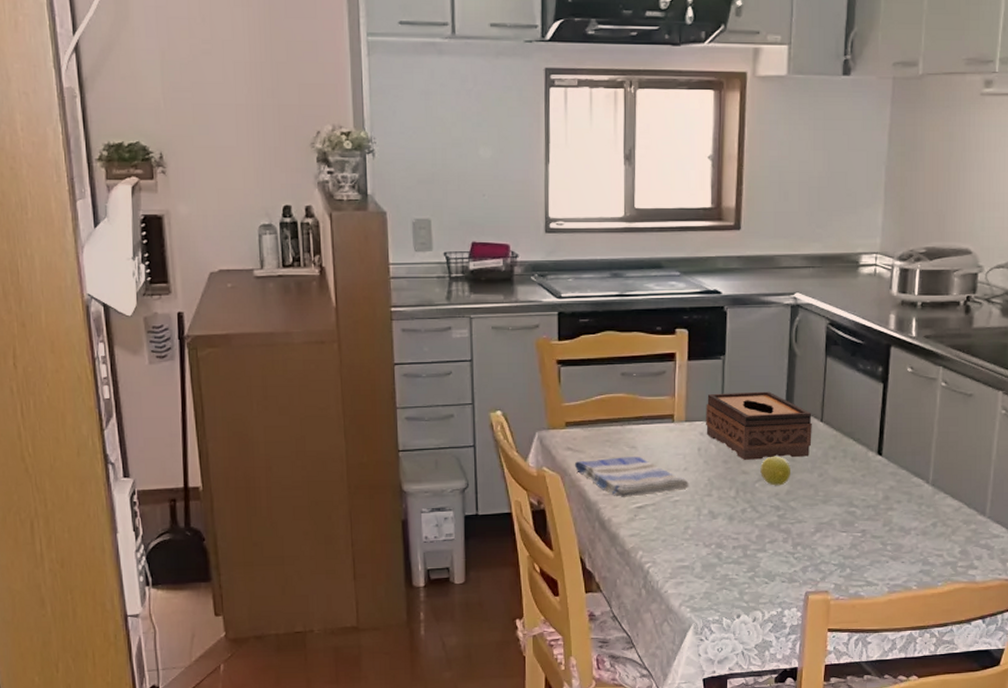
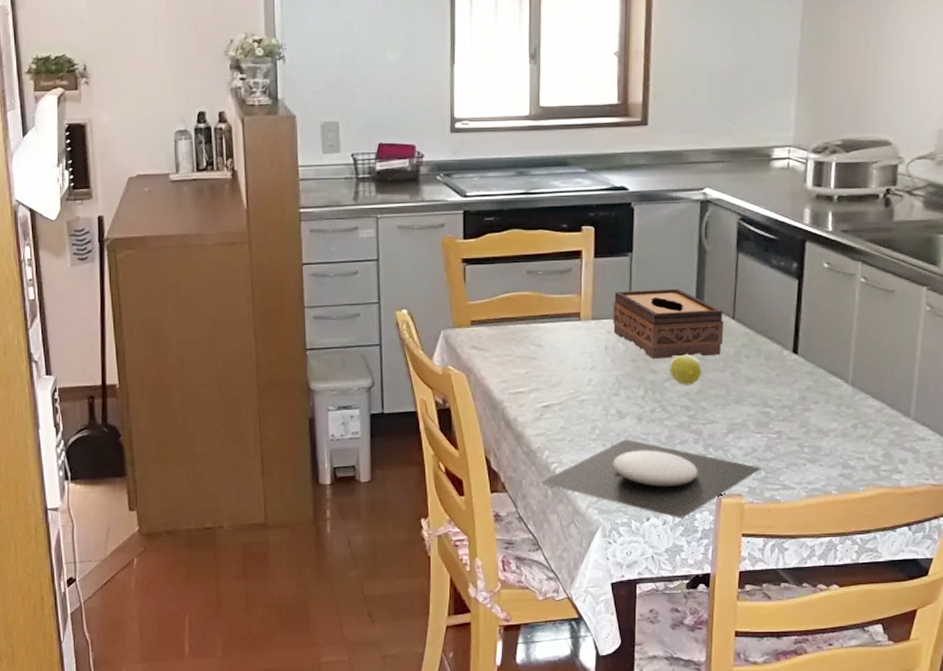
dish towel: present [574,457,689,498] -> none [479,355,596,397]
plate: none [634,539,847,616] -> present [540,439,761,519]

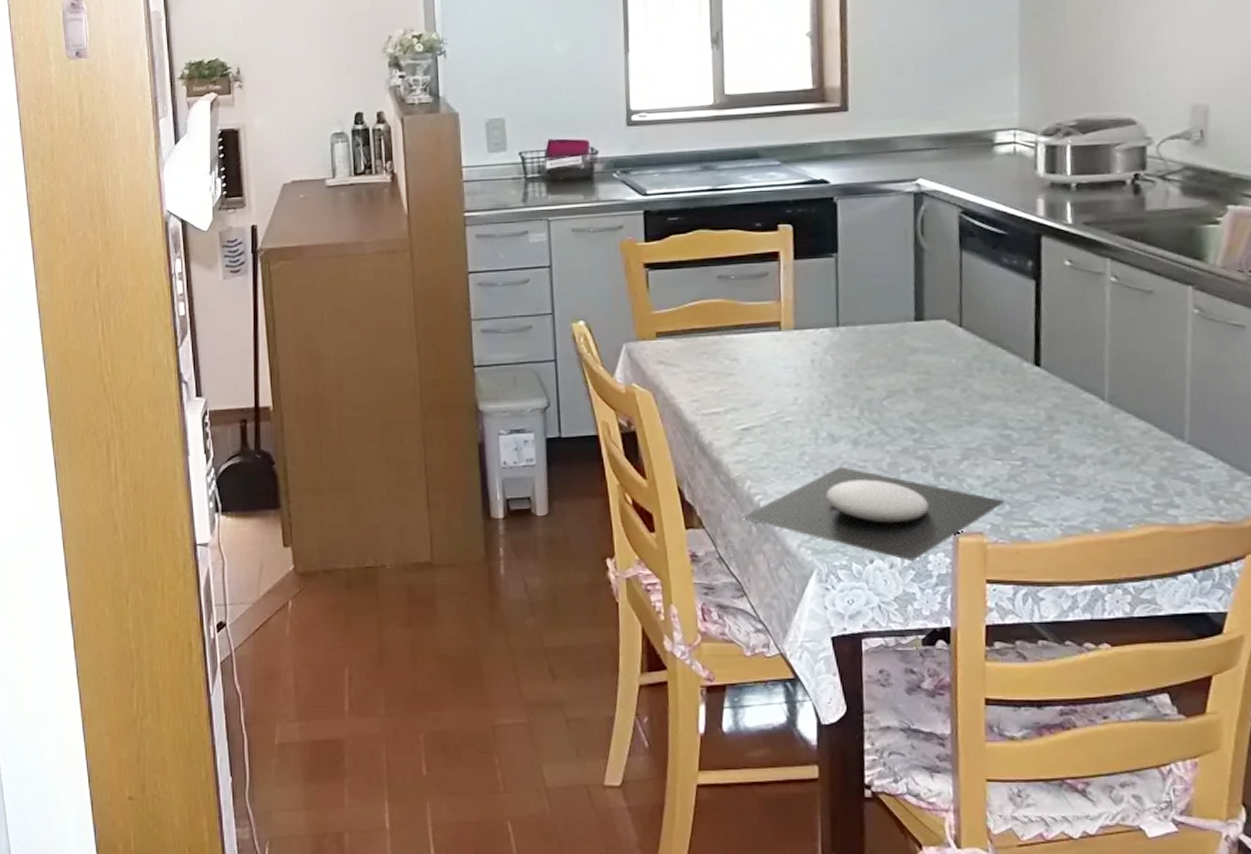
tissue box: present [612,288,723,359] -> none [818,293,950,373]
fruit: present [670,355,701,385] -> none [888,369,926,404]

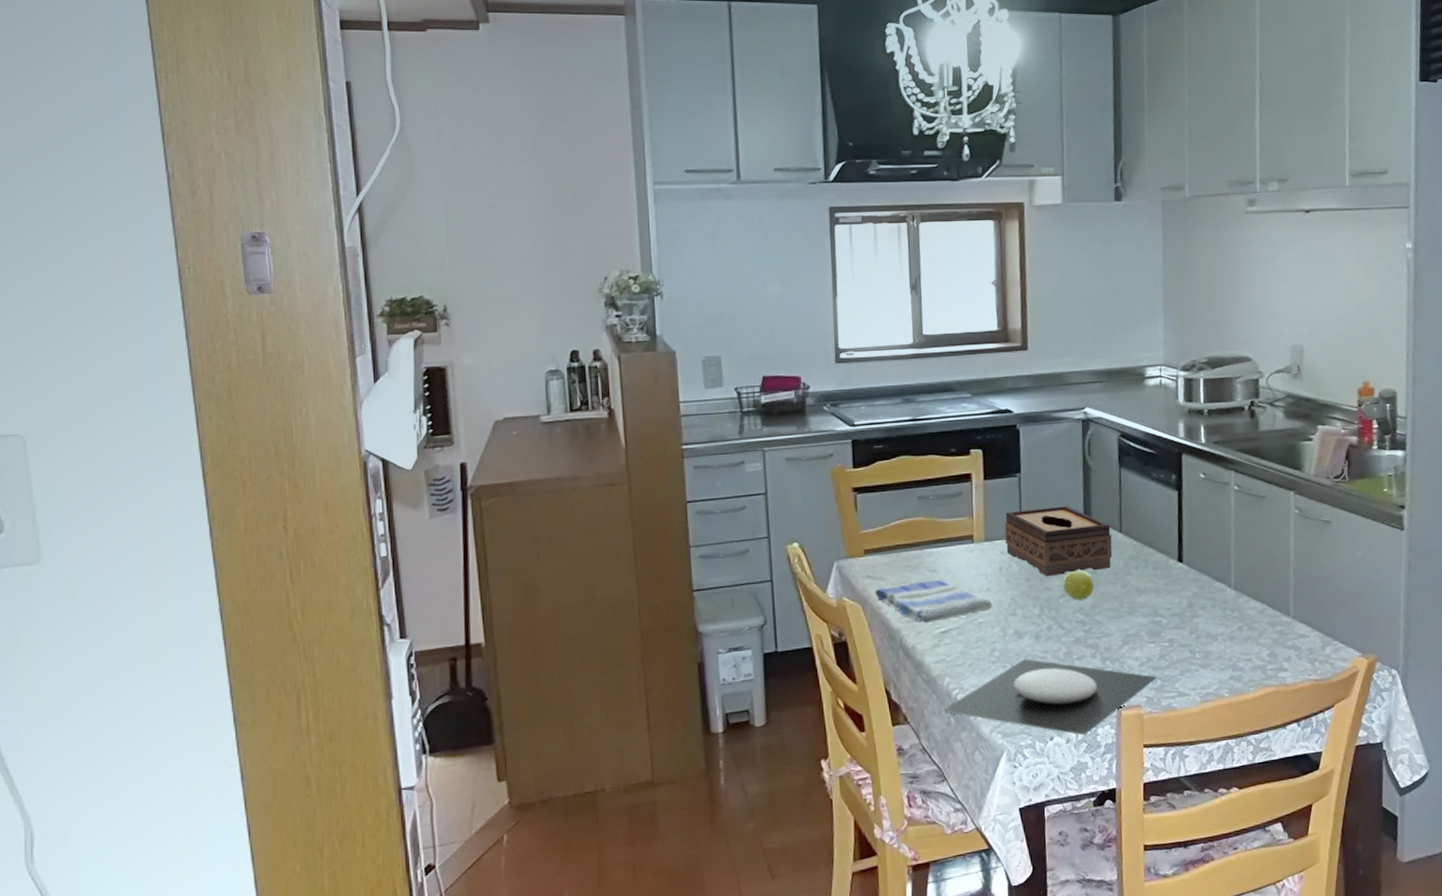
dish towel: none [667,370,803,419] -> present [875,580,993,624]
tissue box: none [818,293,950,373] -> present [1005,506,1113,576]
fruit: none [888,369,926,404] -> present [1063,571,1094,601]

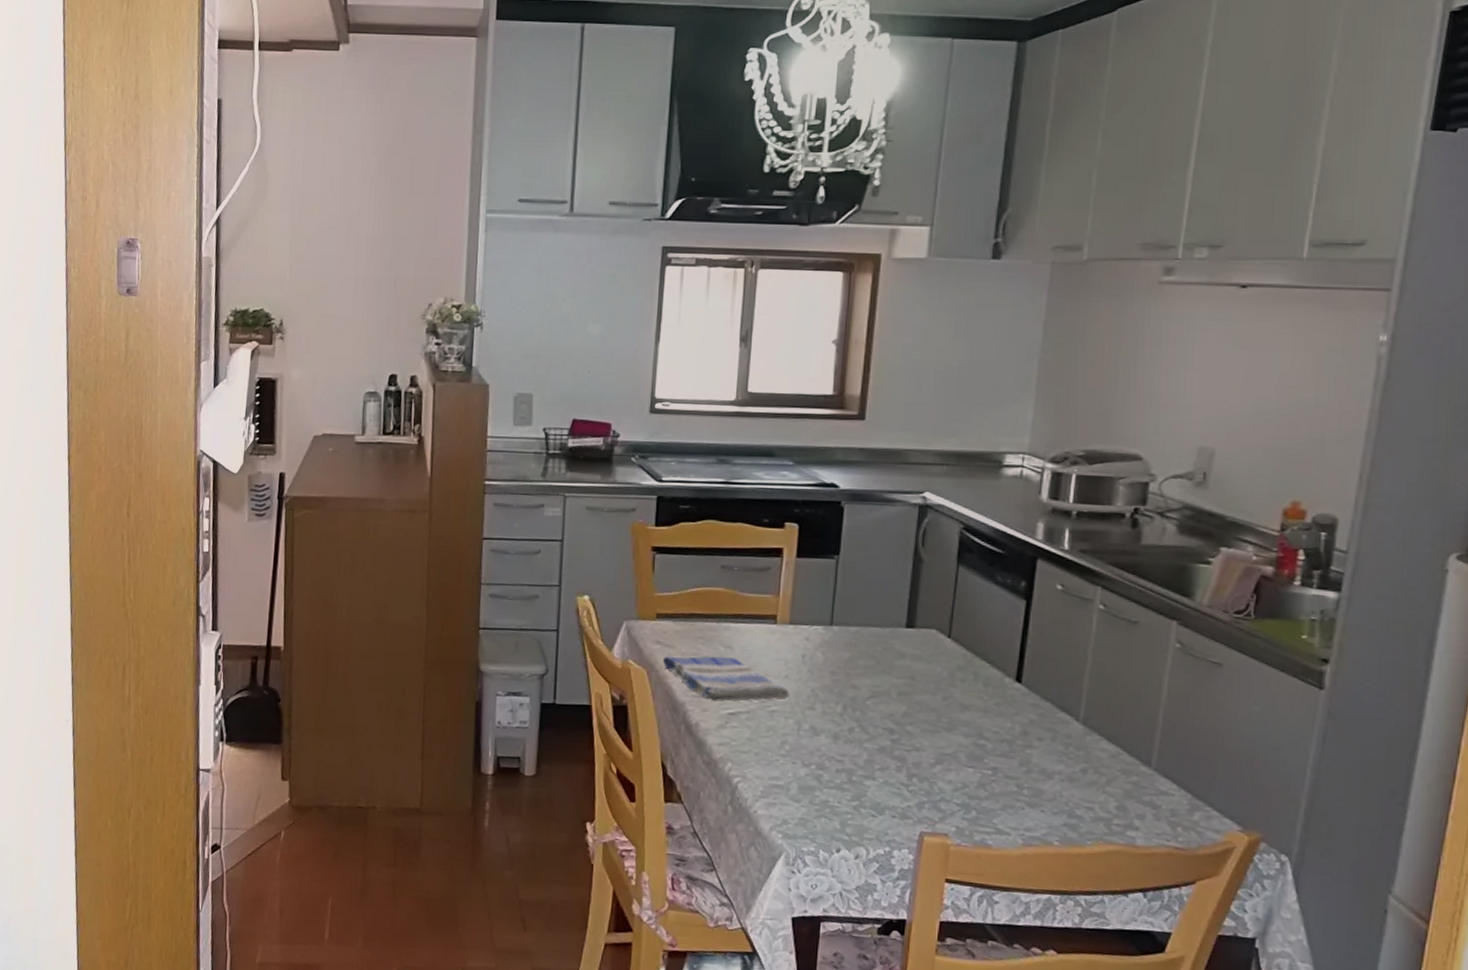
plate: present [942,659,1157,736] -> none [720,758,972,855]
tissue box: present [1005,506,1113,576] -> none [811,596,938,676]
fruit: present [1063,571,1094,601] -> none [873,672,909,706]

